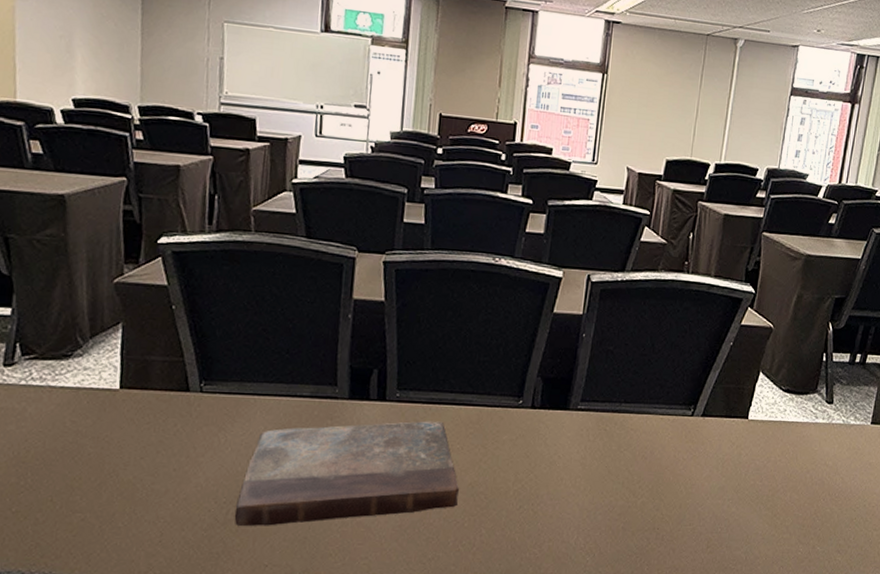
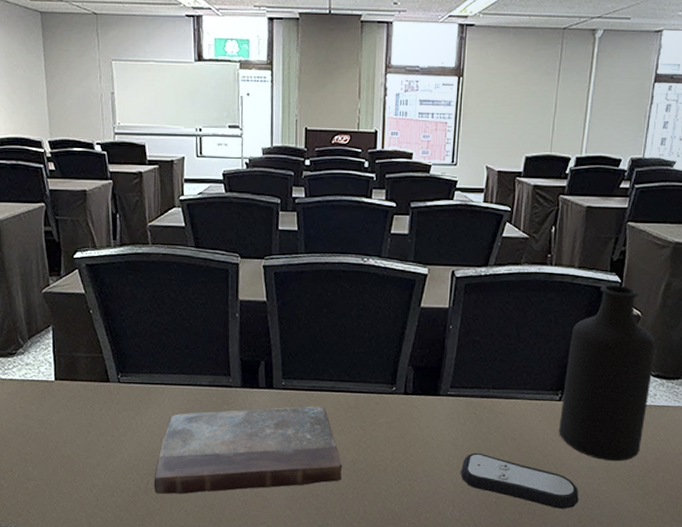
remote control: none [587,472,709,533] -> present [461,452,579,509]
bottle: none [690,295,787,481] -> present [559,285,656,462]

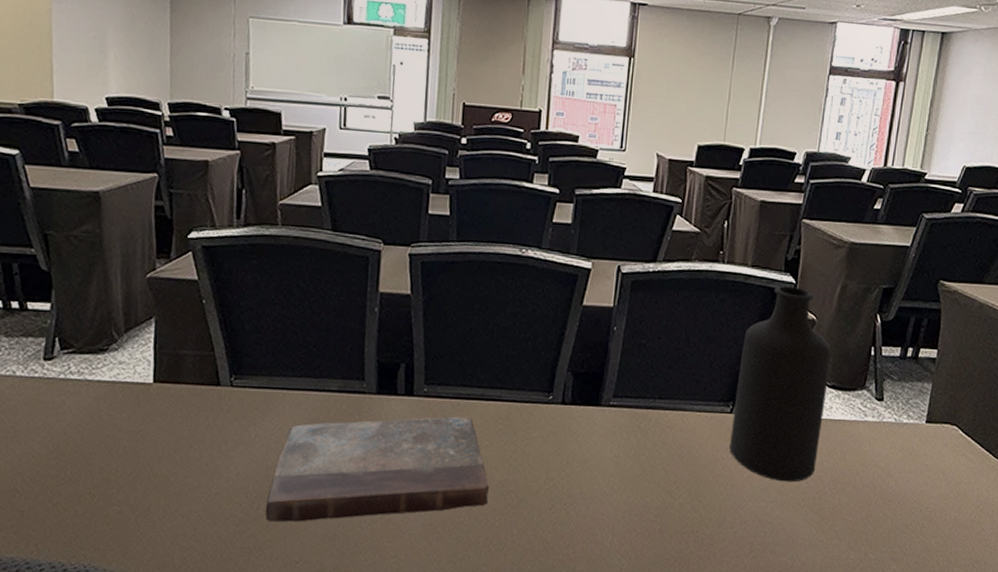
remote control: present [461,452,579,509] -> none [622,472,751,537]

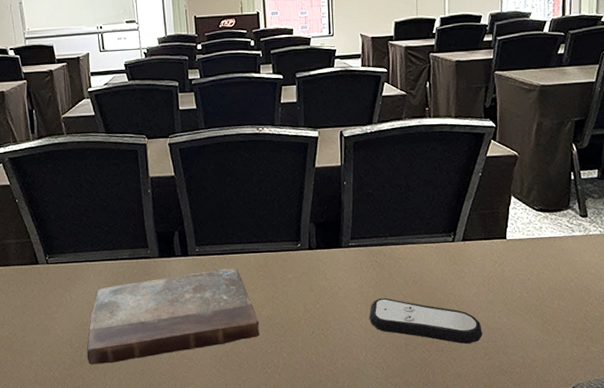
remote control: none [622,472,751,537] -> present [369,297,483,344]
bottle: present [730,286,831,482] -> none [455,129,536,294]

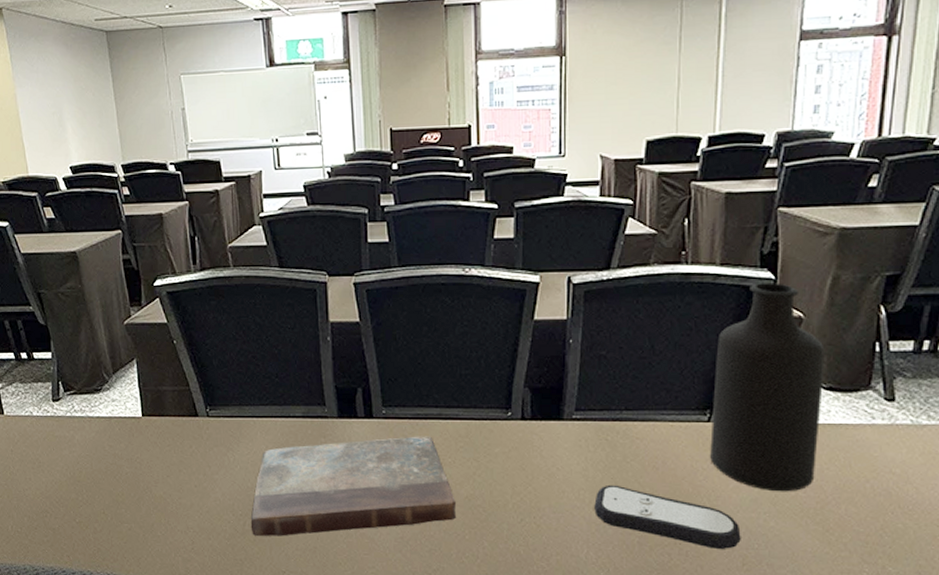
bottle: none [455,129,536,294] -> present [710,283,825,492]

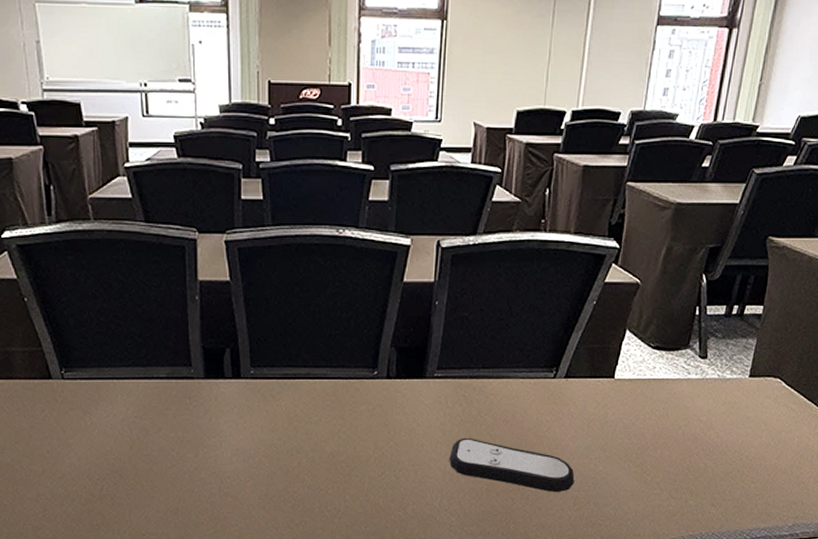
book: present [250,436,456,536] -> none [108,395,320,500]
bottle: present [710,283,825,492] -> none [553,251,655,440]

